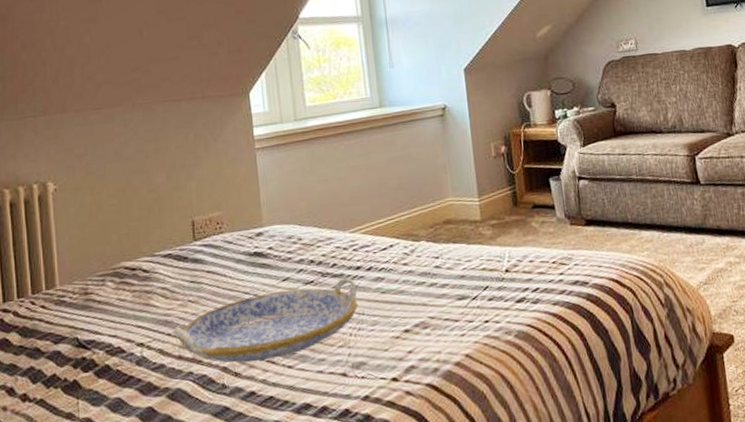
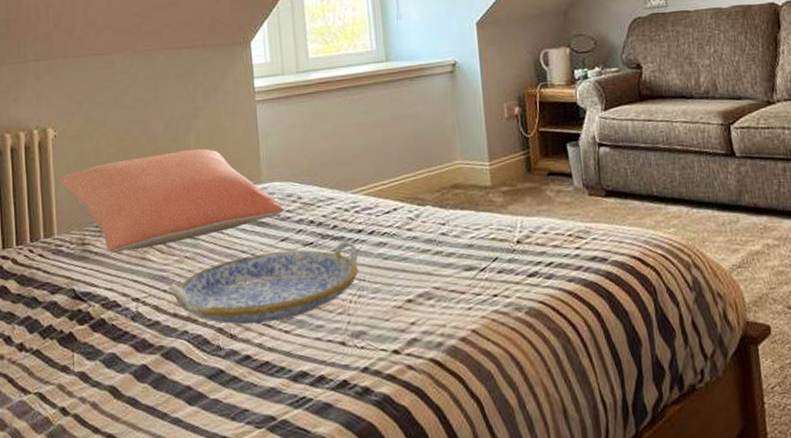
pillow: none [60,195,285,301] -> present [59,148,284,253]

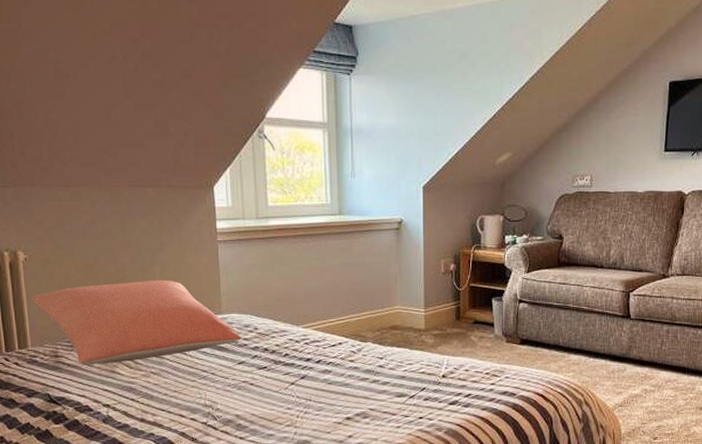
serving tray: present [168,241,359,325] -> none [136,367,306,431]

